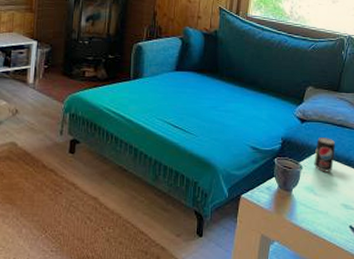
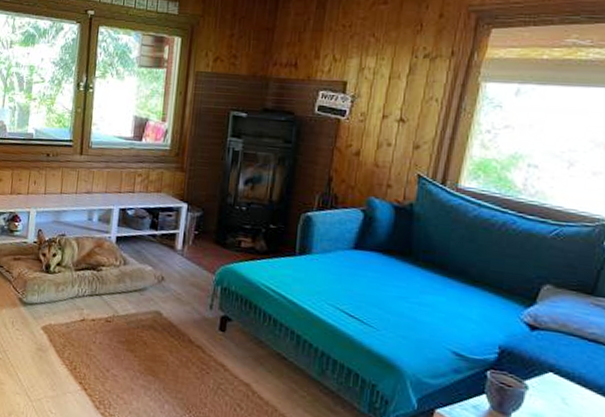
beverage can: present [314,137,336,172] -> none [547,352,584,400]

